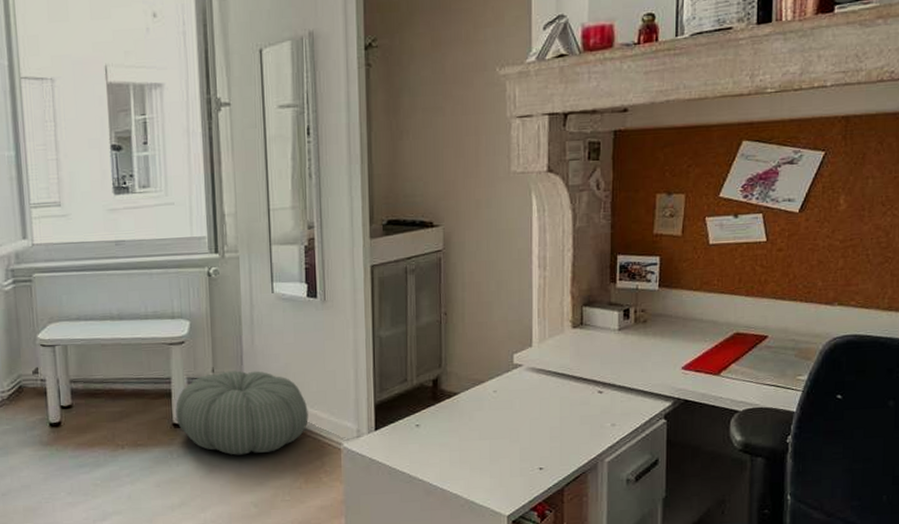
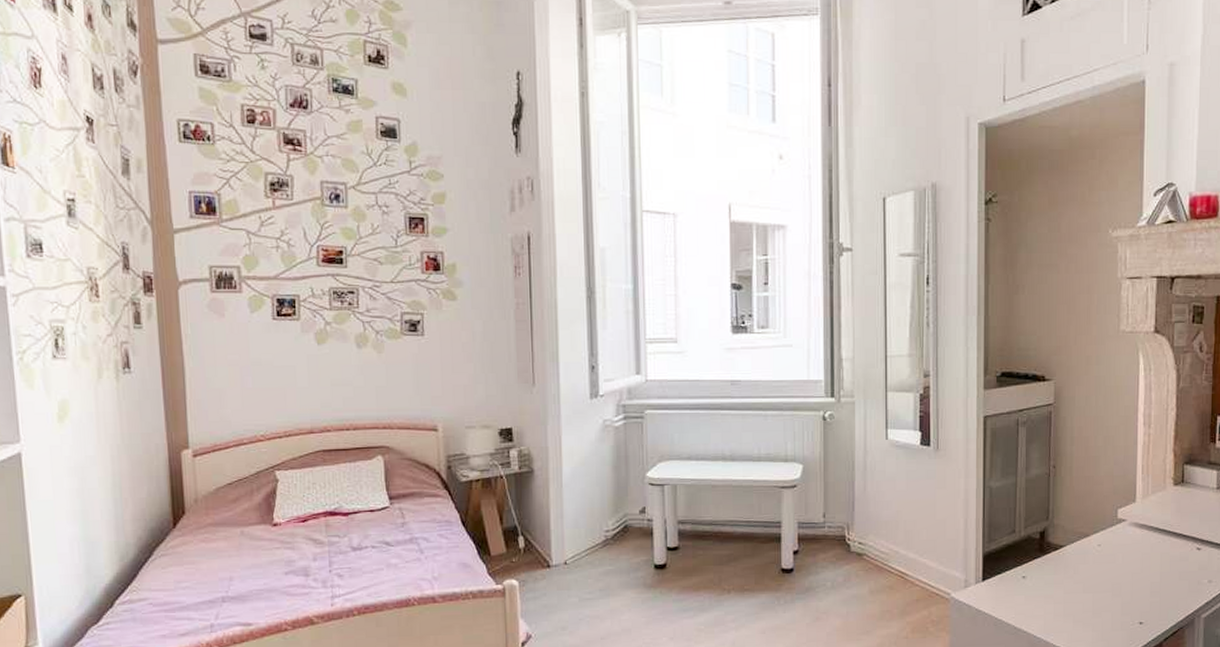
pouf: present [176,370,309,455] -> none [785,516,917,603]

